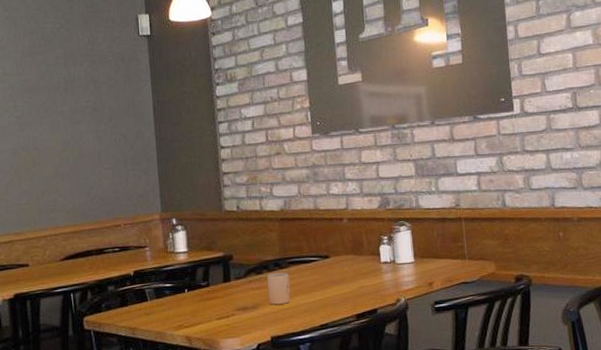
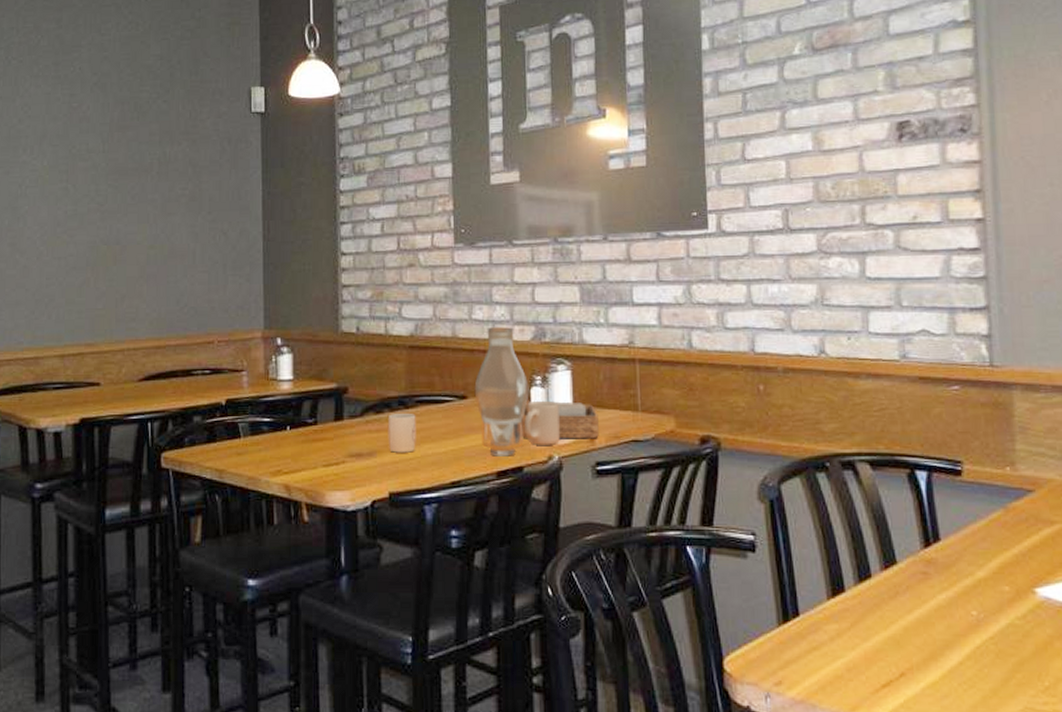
vase: none [334,198,379,302] -> present [474,327,529,457]
napkin holder: none [373,255,436,286] -> present [520,401,599,439]
cup: none [376,255,405,291] -> present [524,400,560,445]

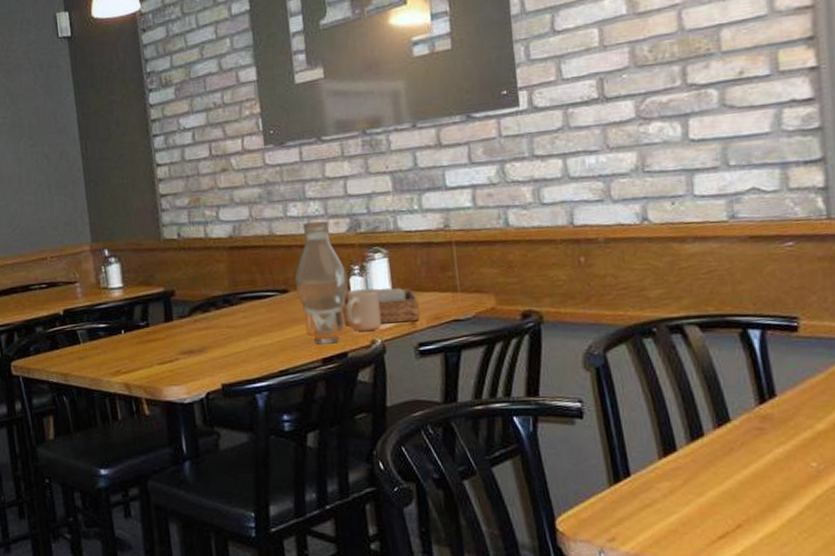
mug: present [387,412,417,453] -> none [214,309,244,348]

